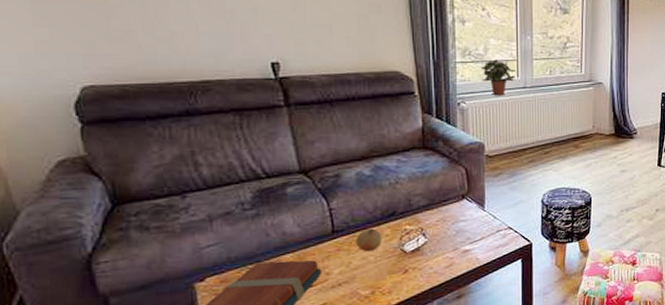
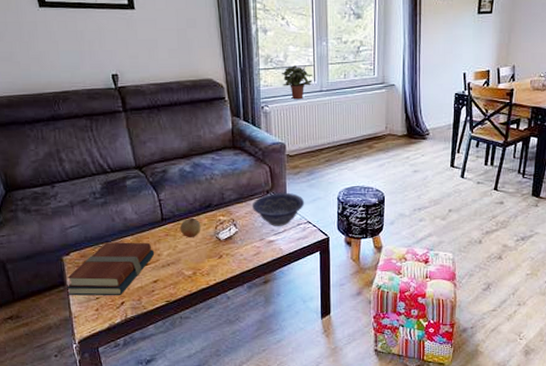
decorative bowl: none [445,196,506,234] -> present [253,192,305,226]

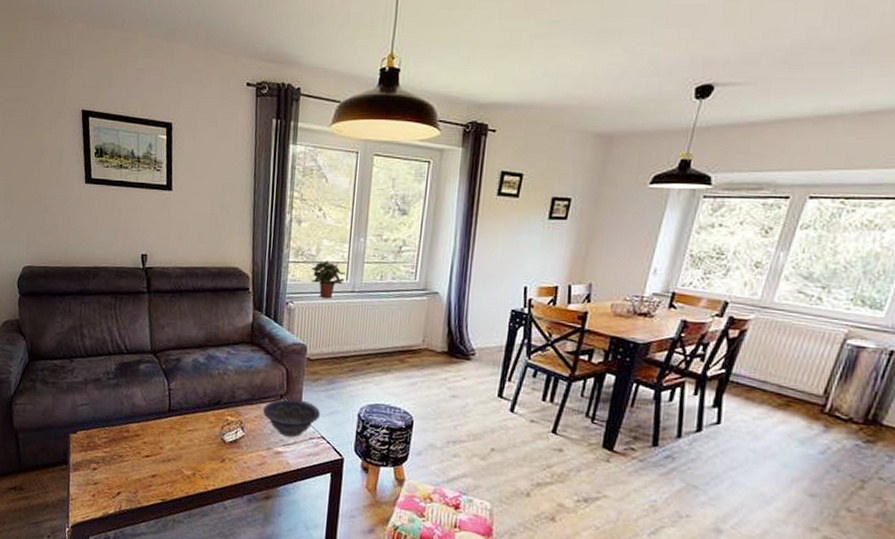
books: present [66,242,155,296] -> none [68,426,157,484]
fruit: present [180,217,201,237] -> none [185,413,207,435]

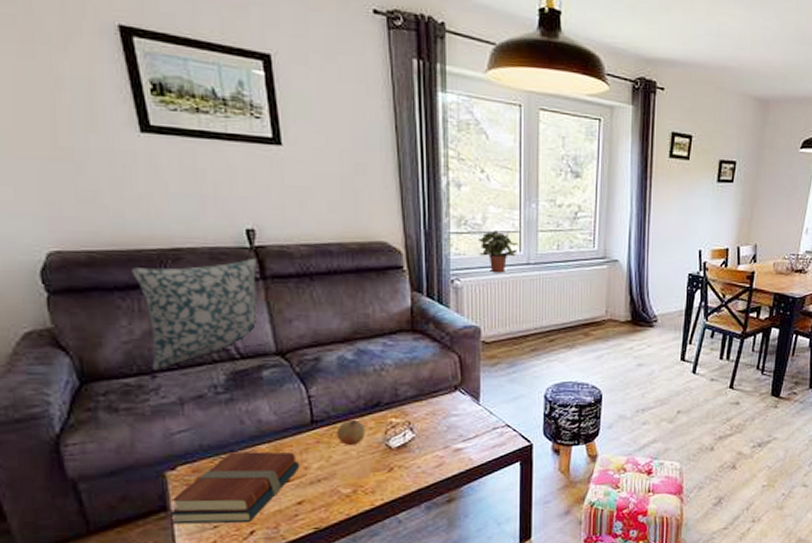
pillow: none [68,276,147,357] -> present [132,257,269,371]
books: none [68,426,157,484] -> present [169,451,300,524]
fruit: none [185,413,207,435] -> present [336,419,366,445]
decorative bowl: present [263,398,321,438] -> none [436,388,503,431]

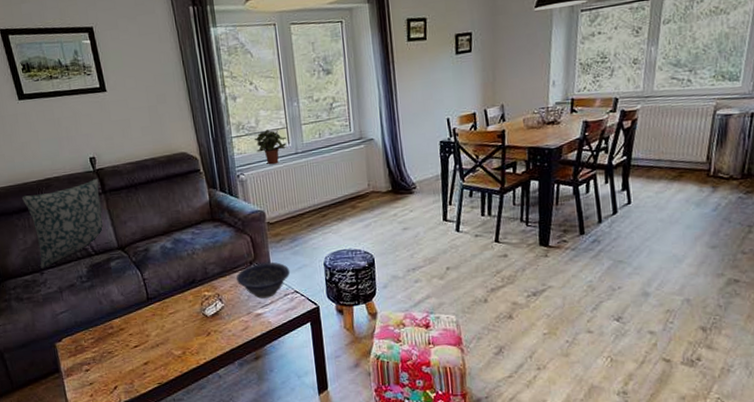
books: present [169,451,300,524] -> none [60,324,144,382]
fruit: present [336,419,366,445] -> none [165,295,187,316]
decorative bowl: none [436,388,503,431] -> present [236,261,291,299]

